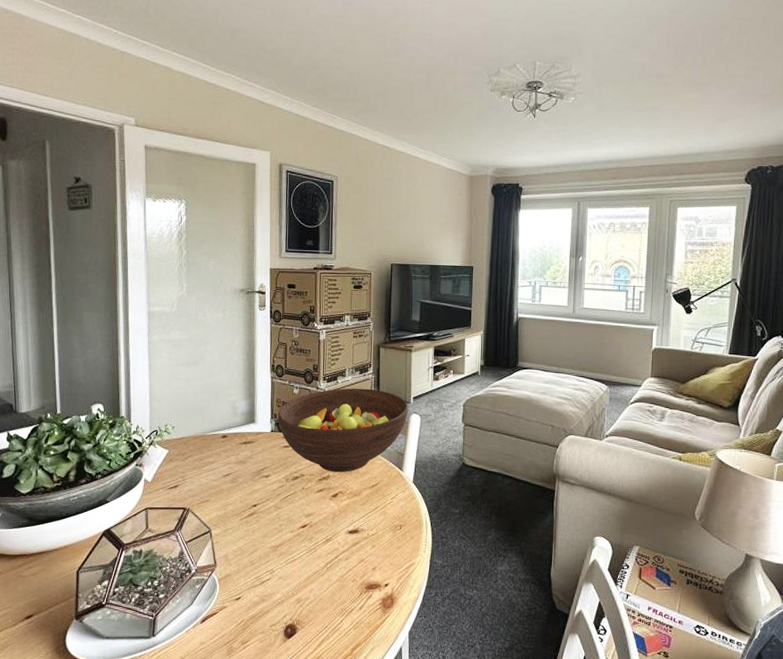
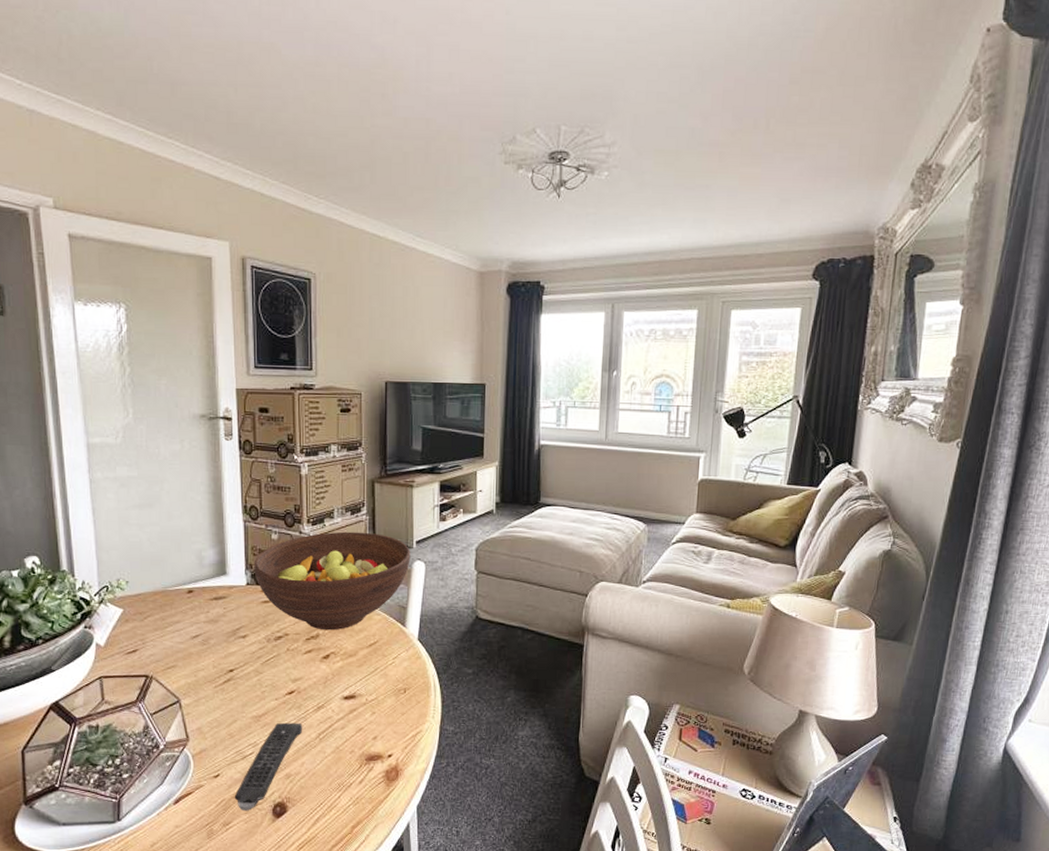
remote control: none [252,552,313,631] -> present [234,722,303,810]

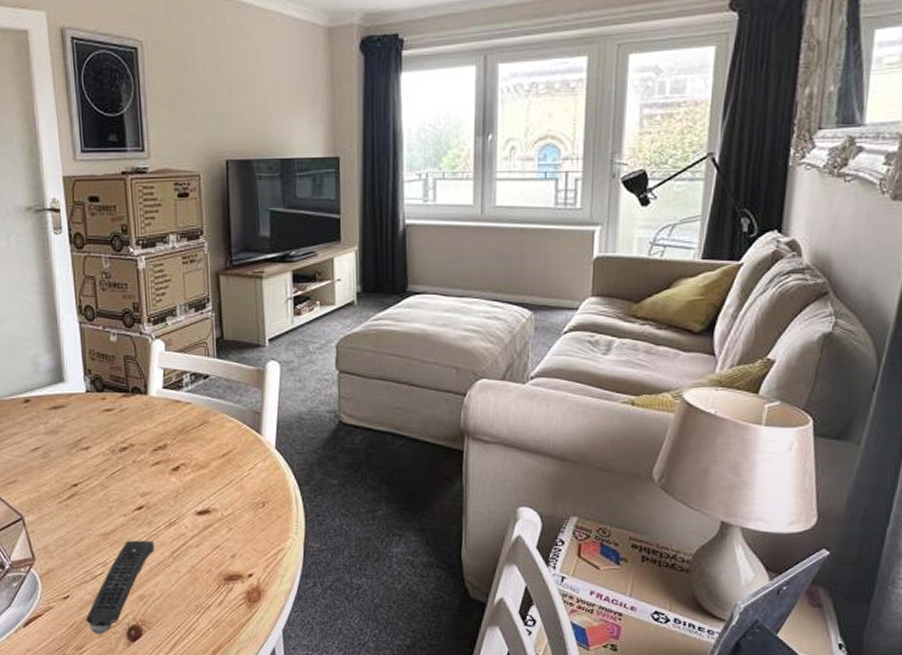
fruit bowl: present [254,531,411,631] -> none [92,330,263,440]

